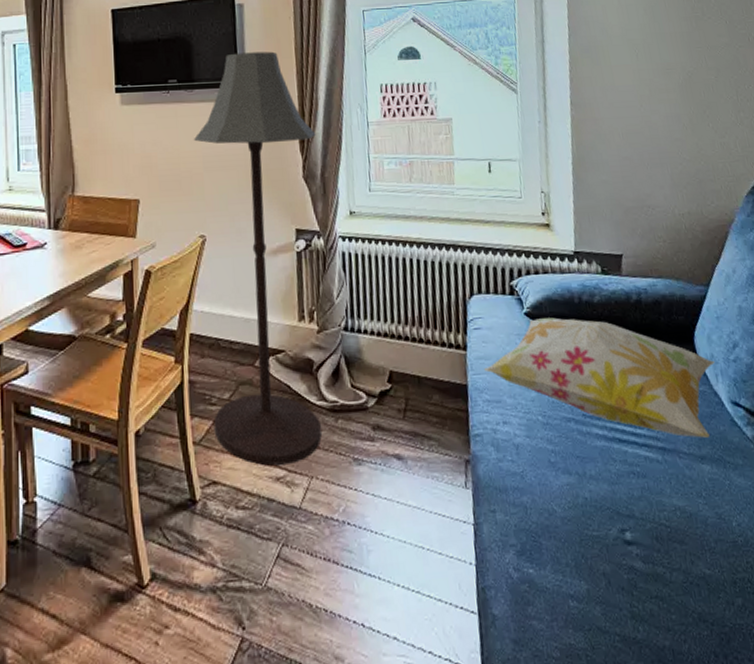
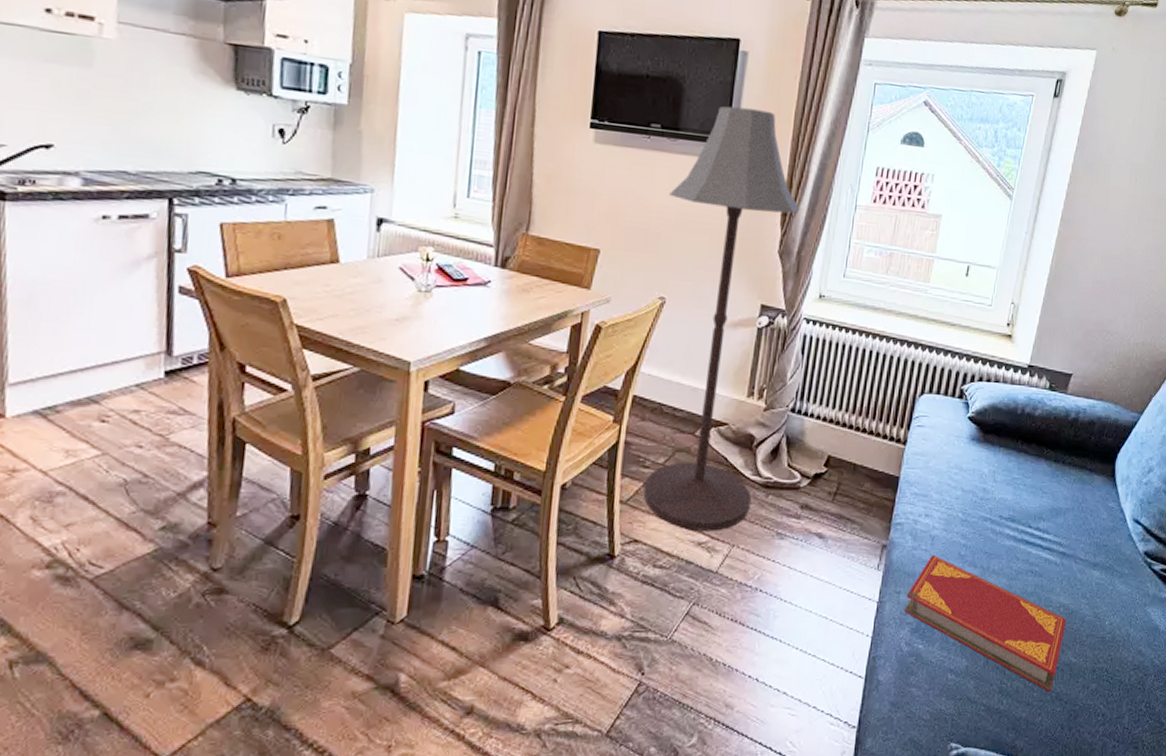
decorative pillow: present [484,317,715,438] -> none [919,423,1128,548]
hardback book: none [502,465,692,612] -> present [903,554,1067,692]

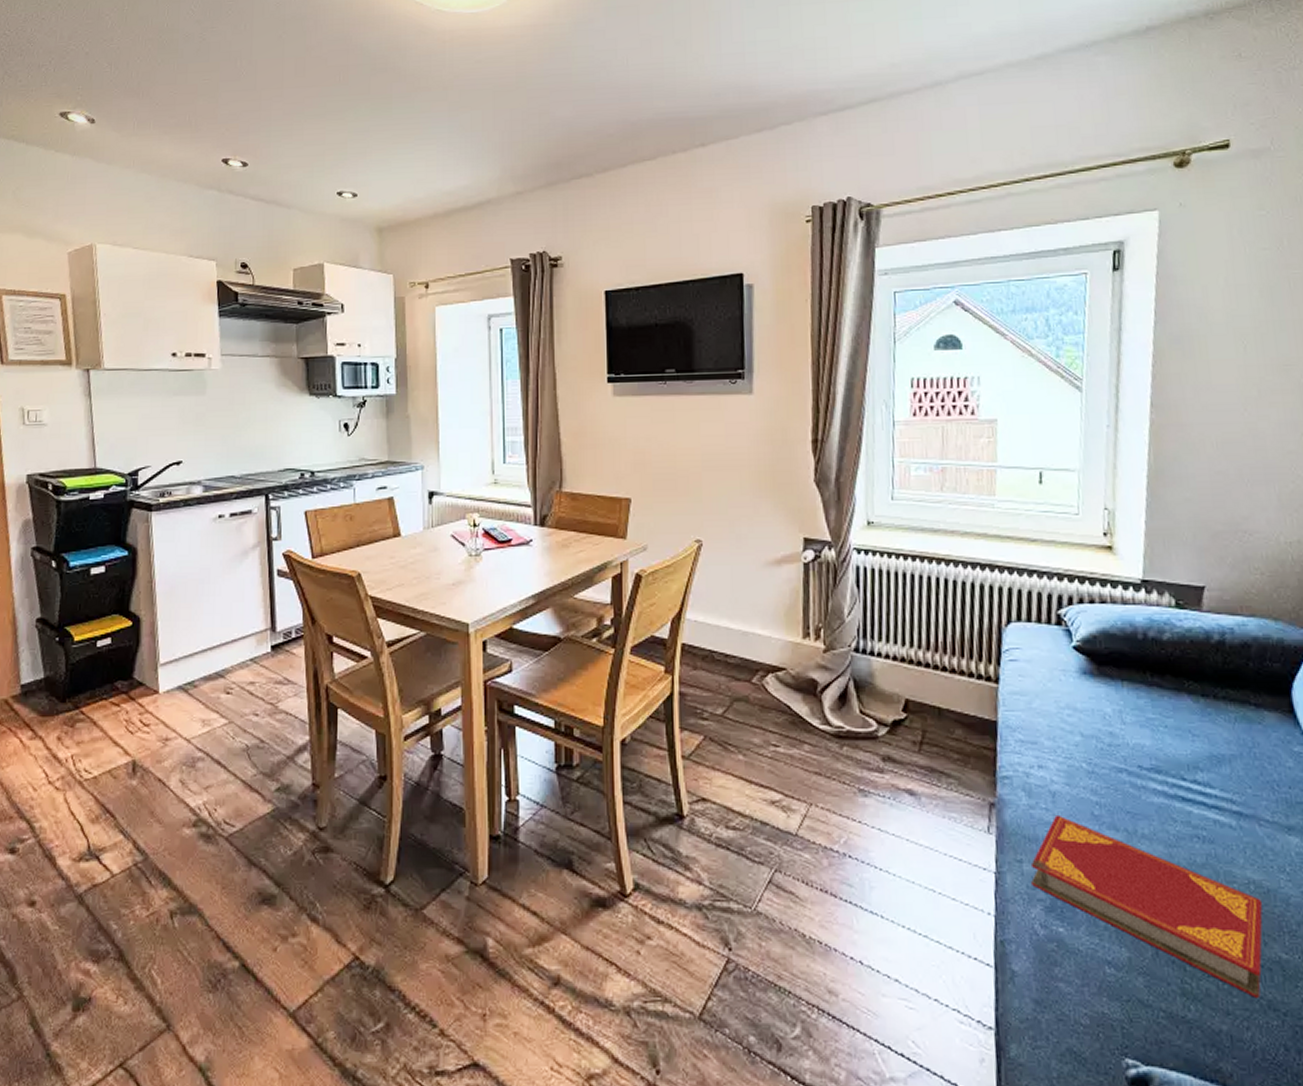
floor lamp: present [643,106,800,531] -> none [691,339,832,788]

